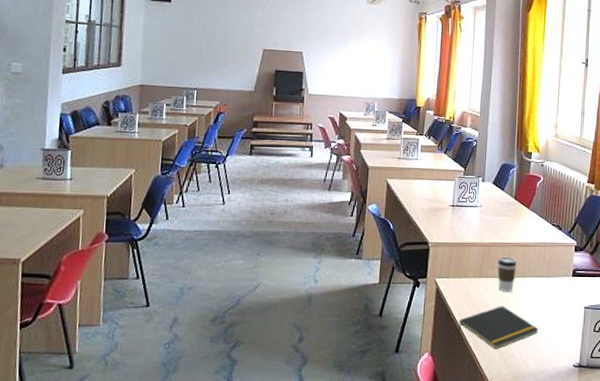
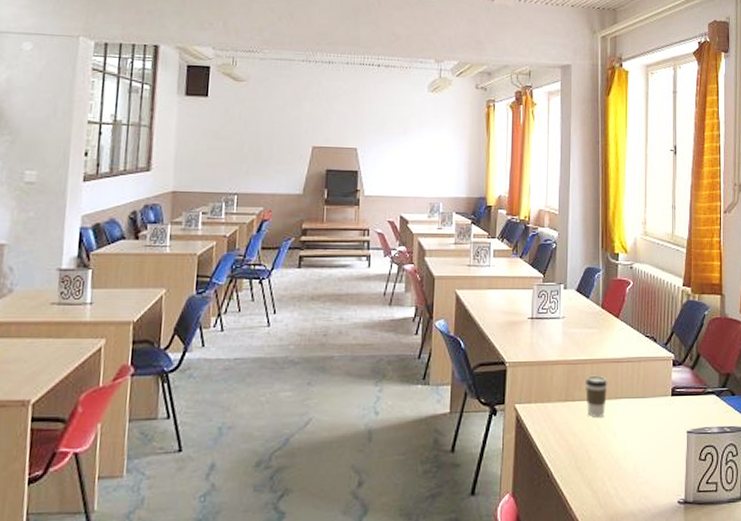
notepad: present [457,306,539,350] -> none [542,434,636,487]

